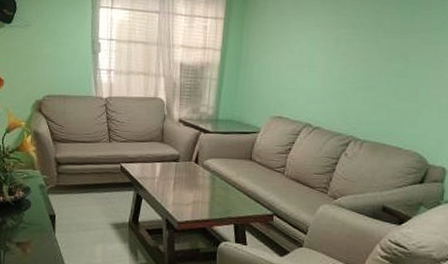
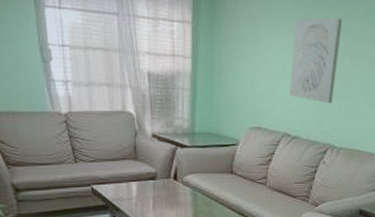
wall art: none [313,12,373,96] -> present [289,17,343,104]

